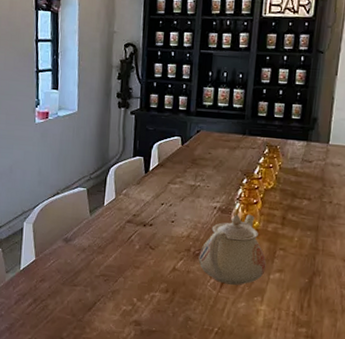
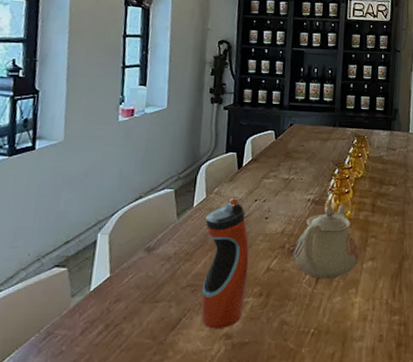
water bottle: none [112,199,156,316] -> present [200,197,250,329]

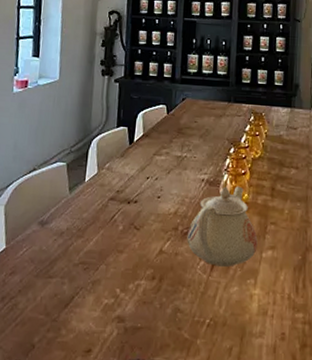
water bottle: present [200,197,250,329] -> none [93,173,142,310]

